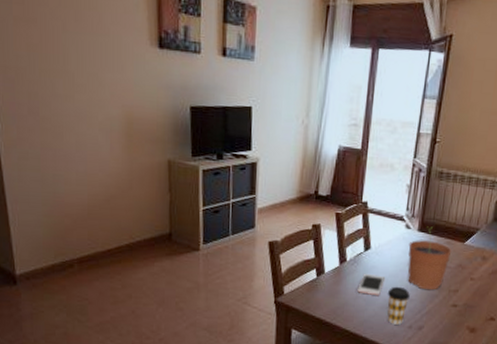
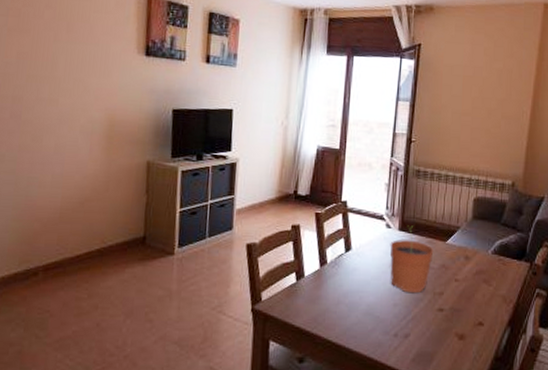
cell phone: present [357,273,385,296] -> none [339,276,367,301]
coffee cup: present [387,286,410,325] -> none [370,289,394,333]

